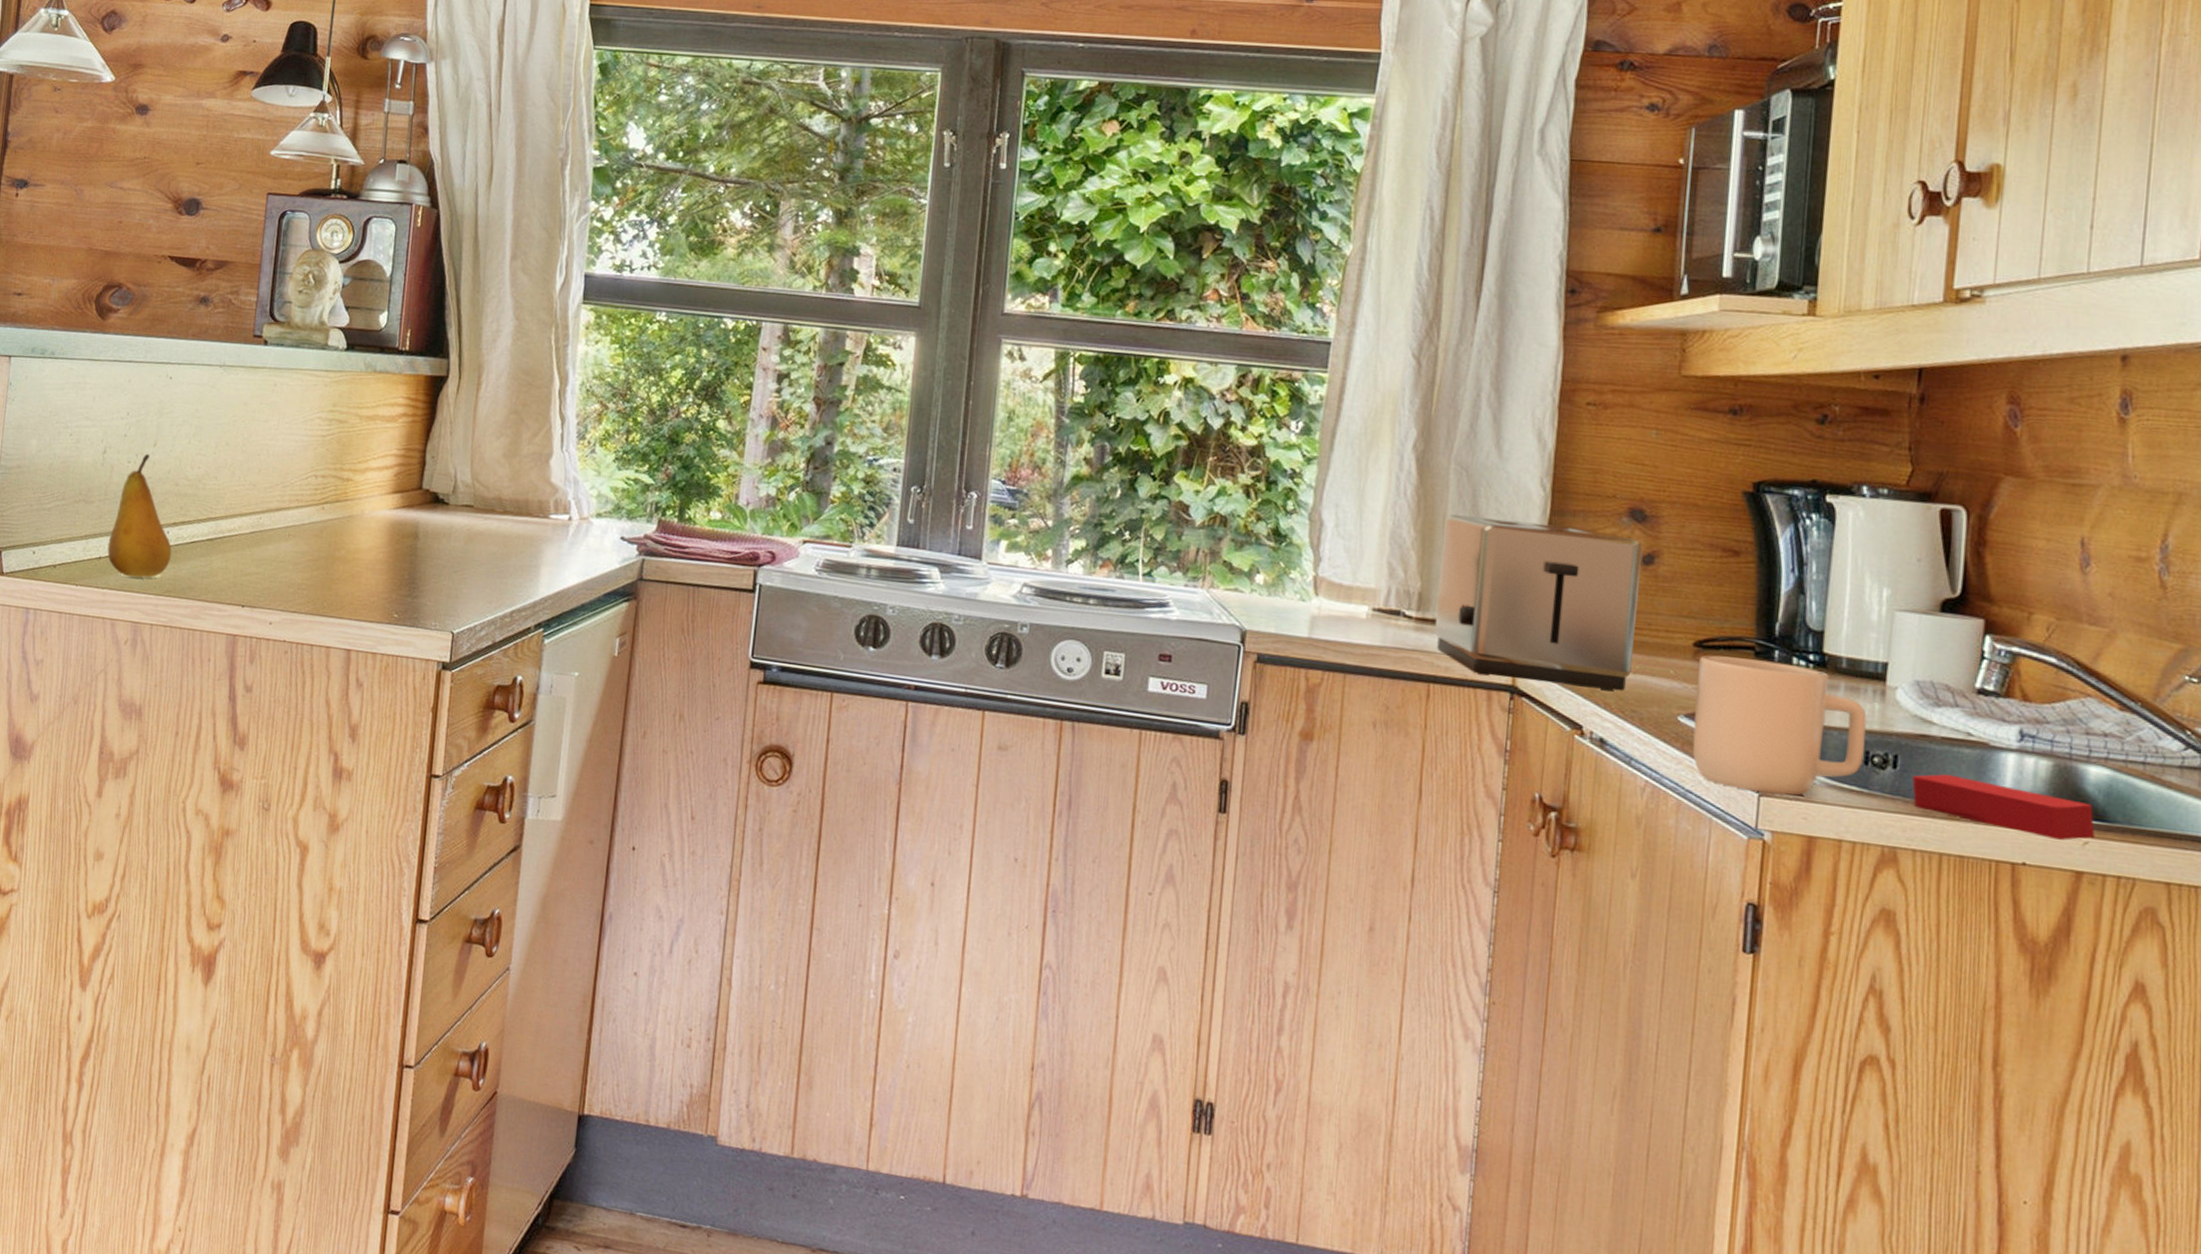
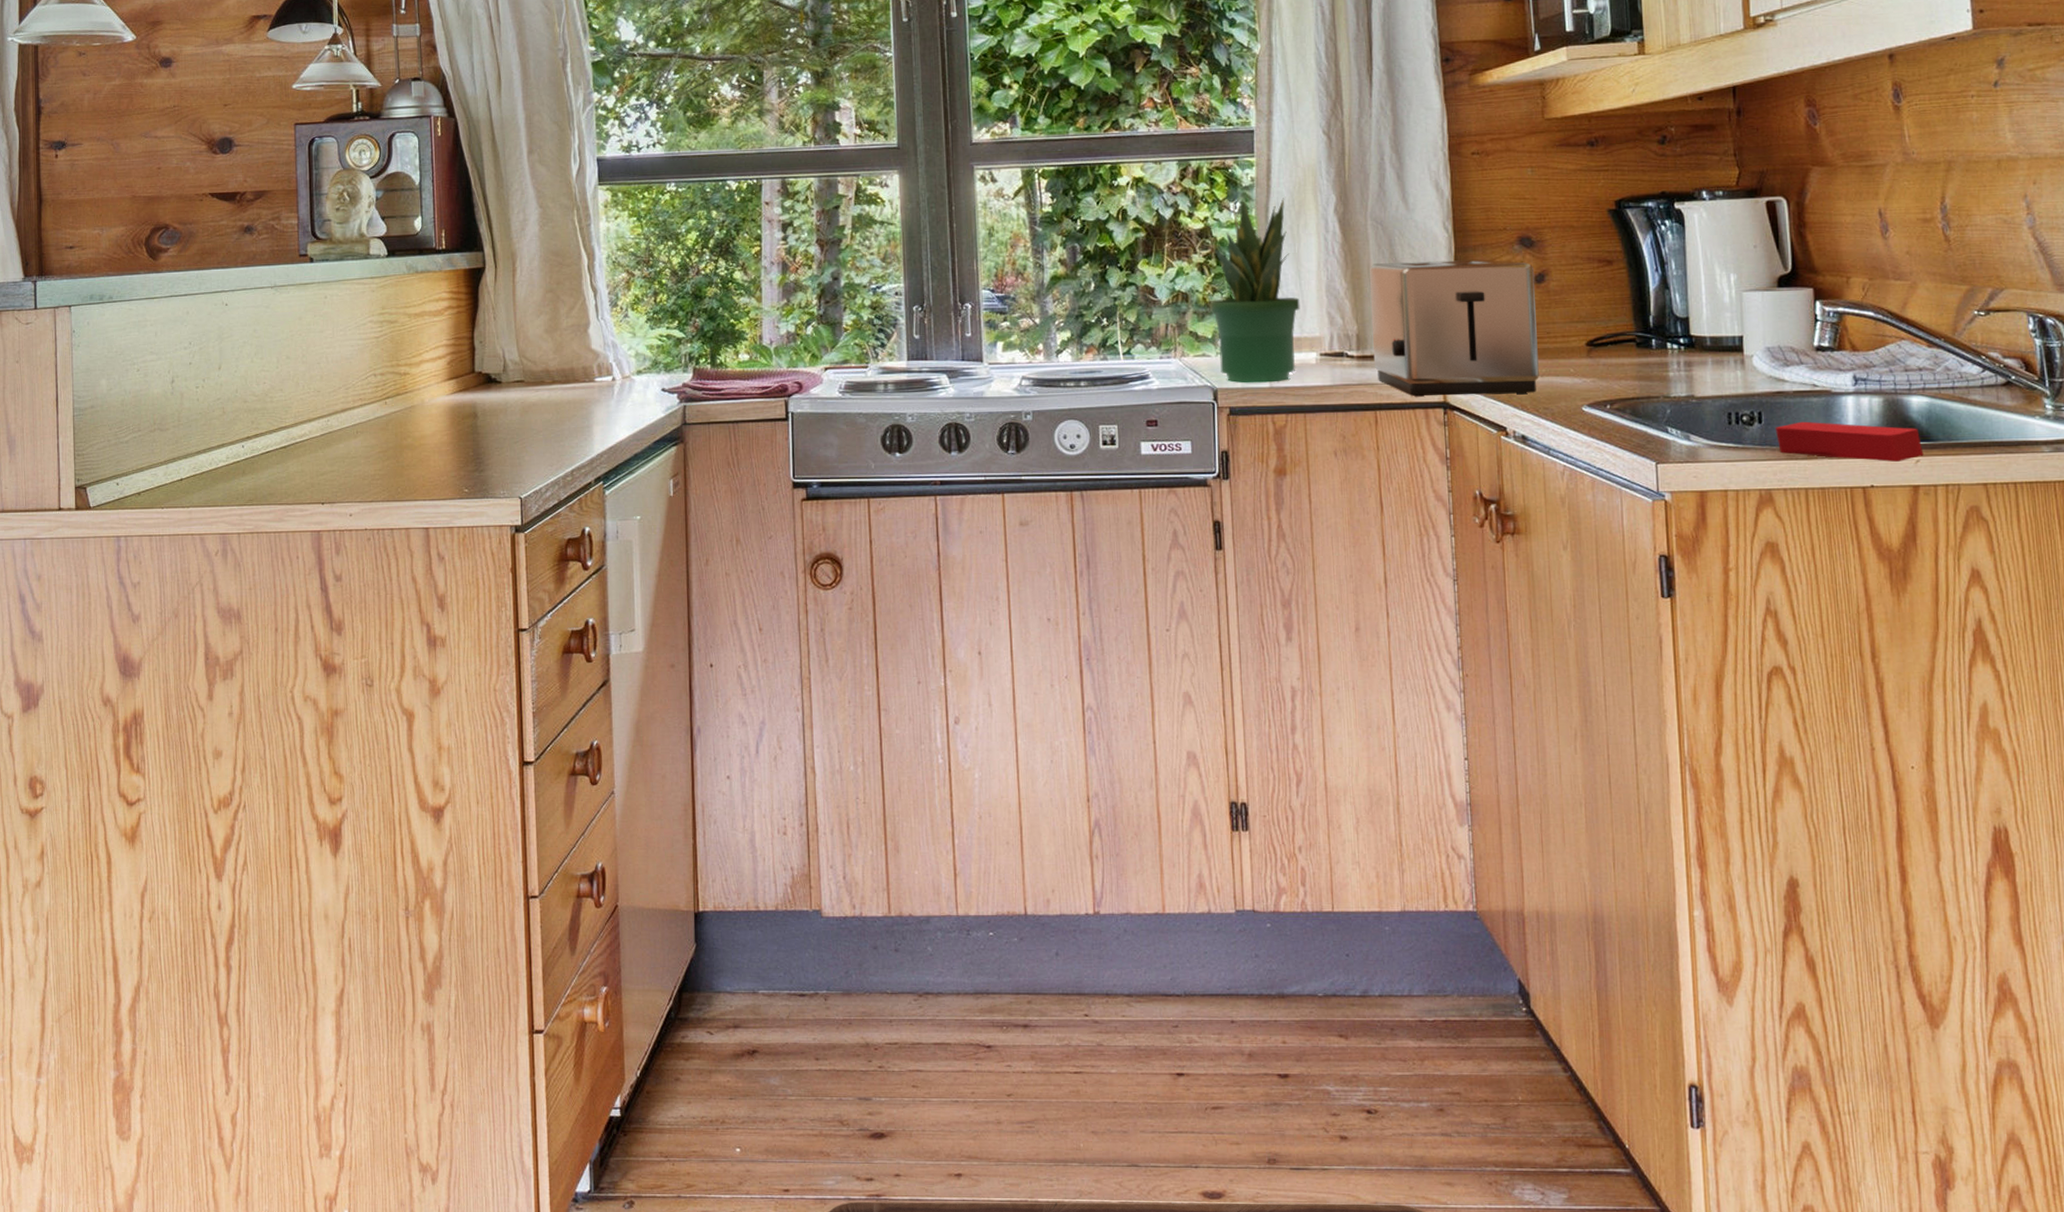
fruit: present [107,453,172,578] -> none [187,377,249,493]
planter: none [1250,419,1358,634] -> present [1209,198,1300,382]
mug: present [1692,654,1867,796] -> none [1593,349,1735,461]

